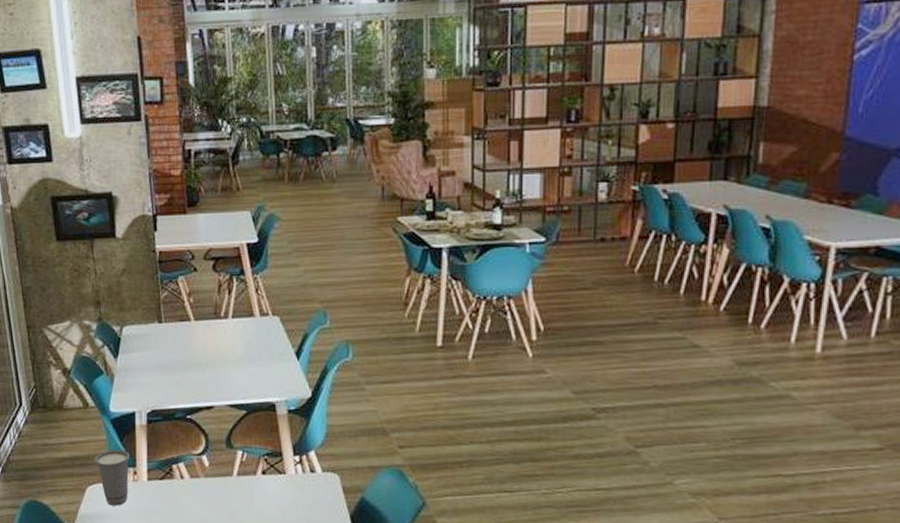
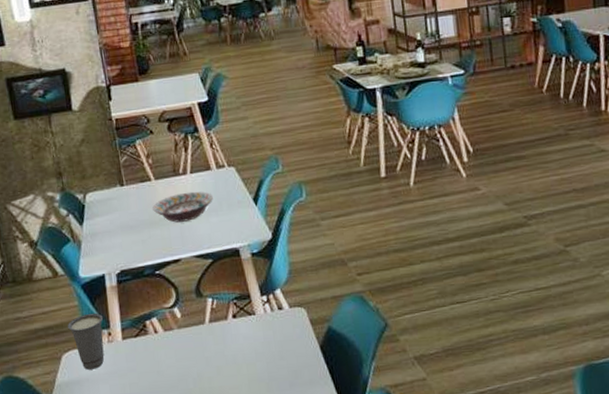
decorative bowl: none [190,337,253,368] -> present [152,191,213,223]

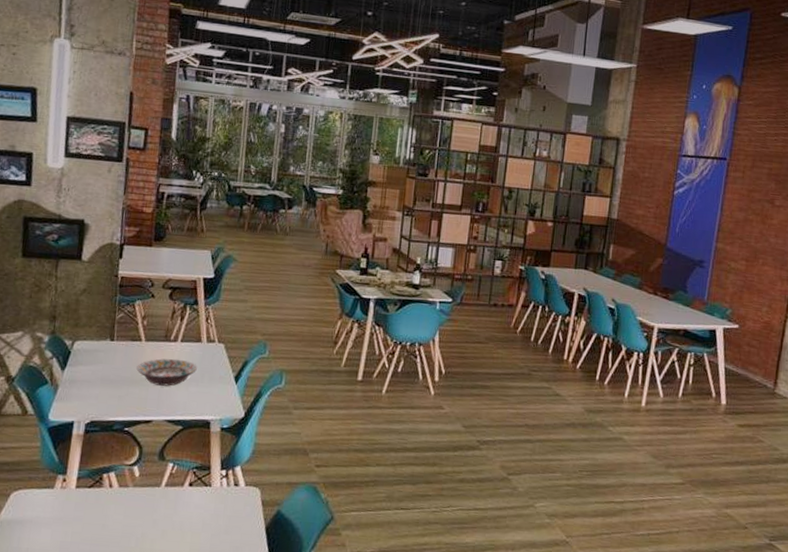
cup: present [68,313,105,370] -> none [24,456,63,512]

